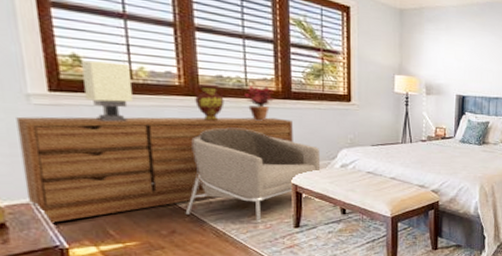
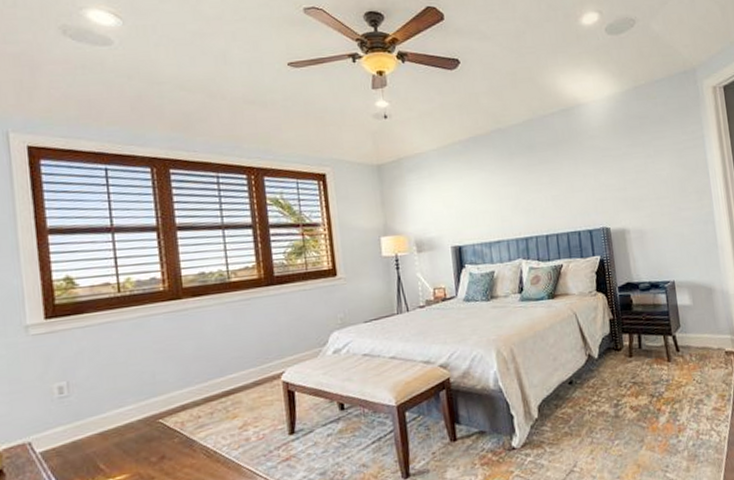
sideboard: present [16,116,293,223] -> none [16,307,280,463]
table lamp: present [81,60,133,122] -> none [74,277,120,343]
armchair: present [185,128,321,223] -> none [174,326,312,435]
decorative urn: present [194,83,225,121] -> none [178,282,208,324]
potted plant: present [244,85,274,121] -> none [227,275,257,315]

